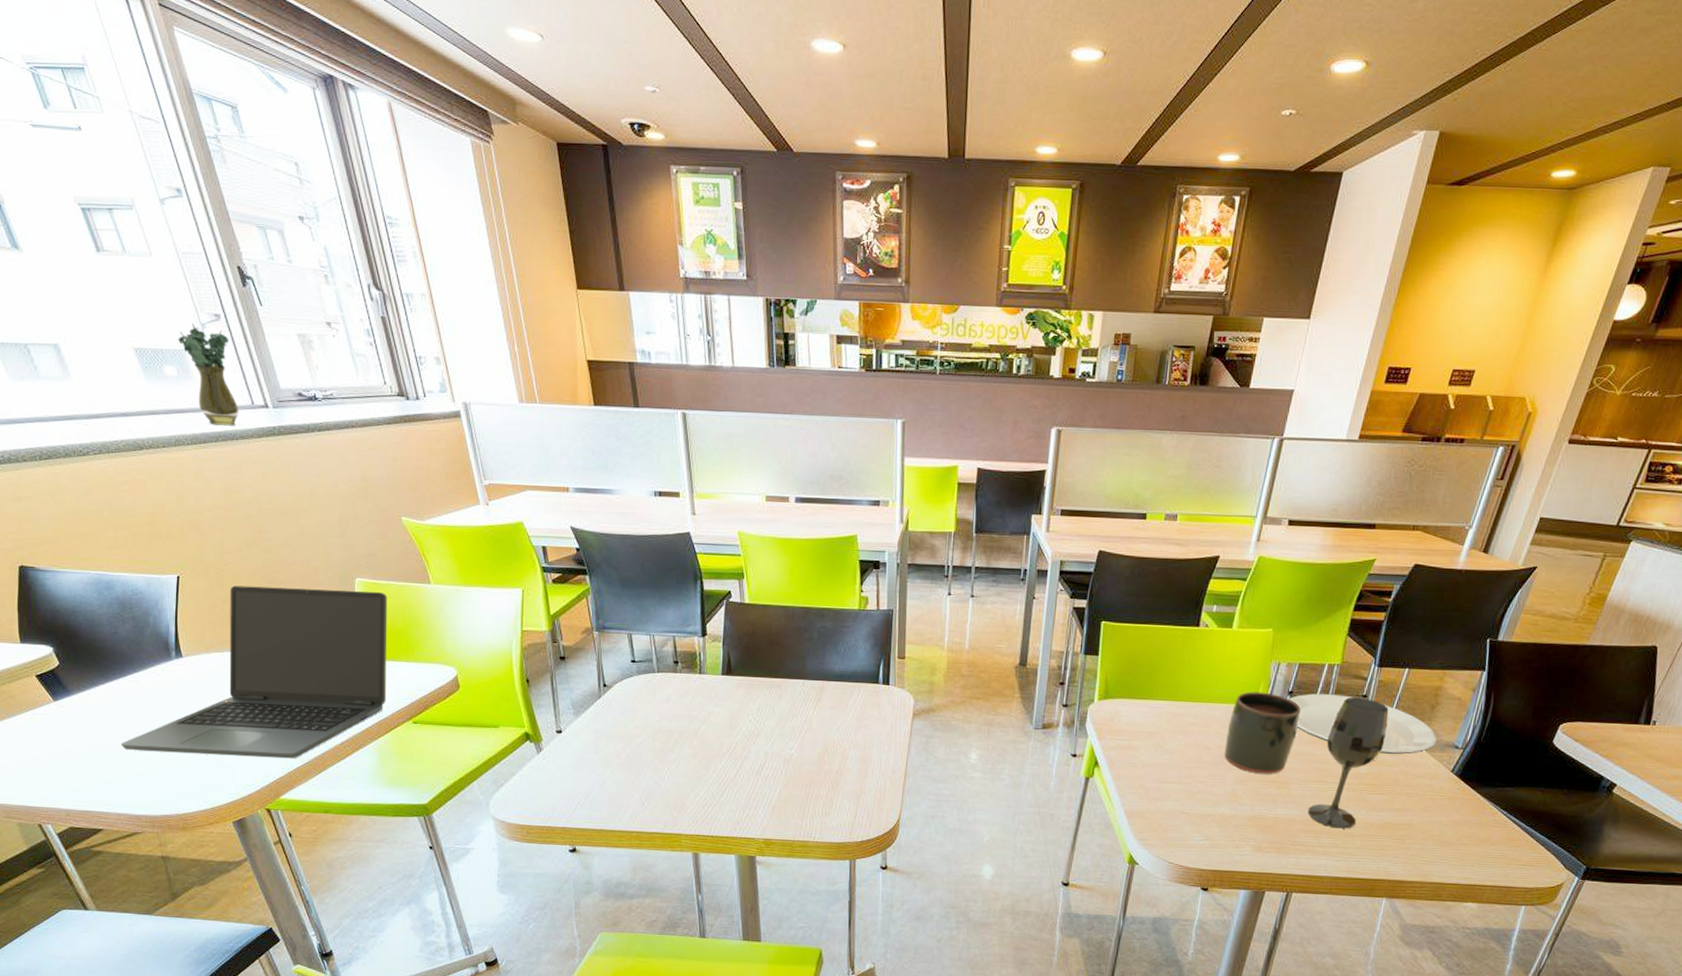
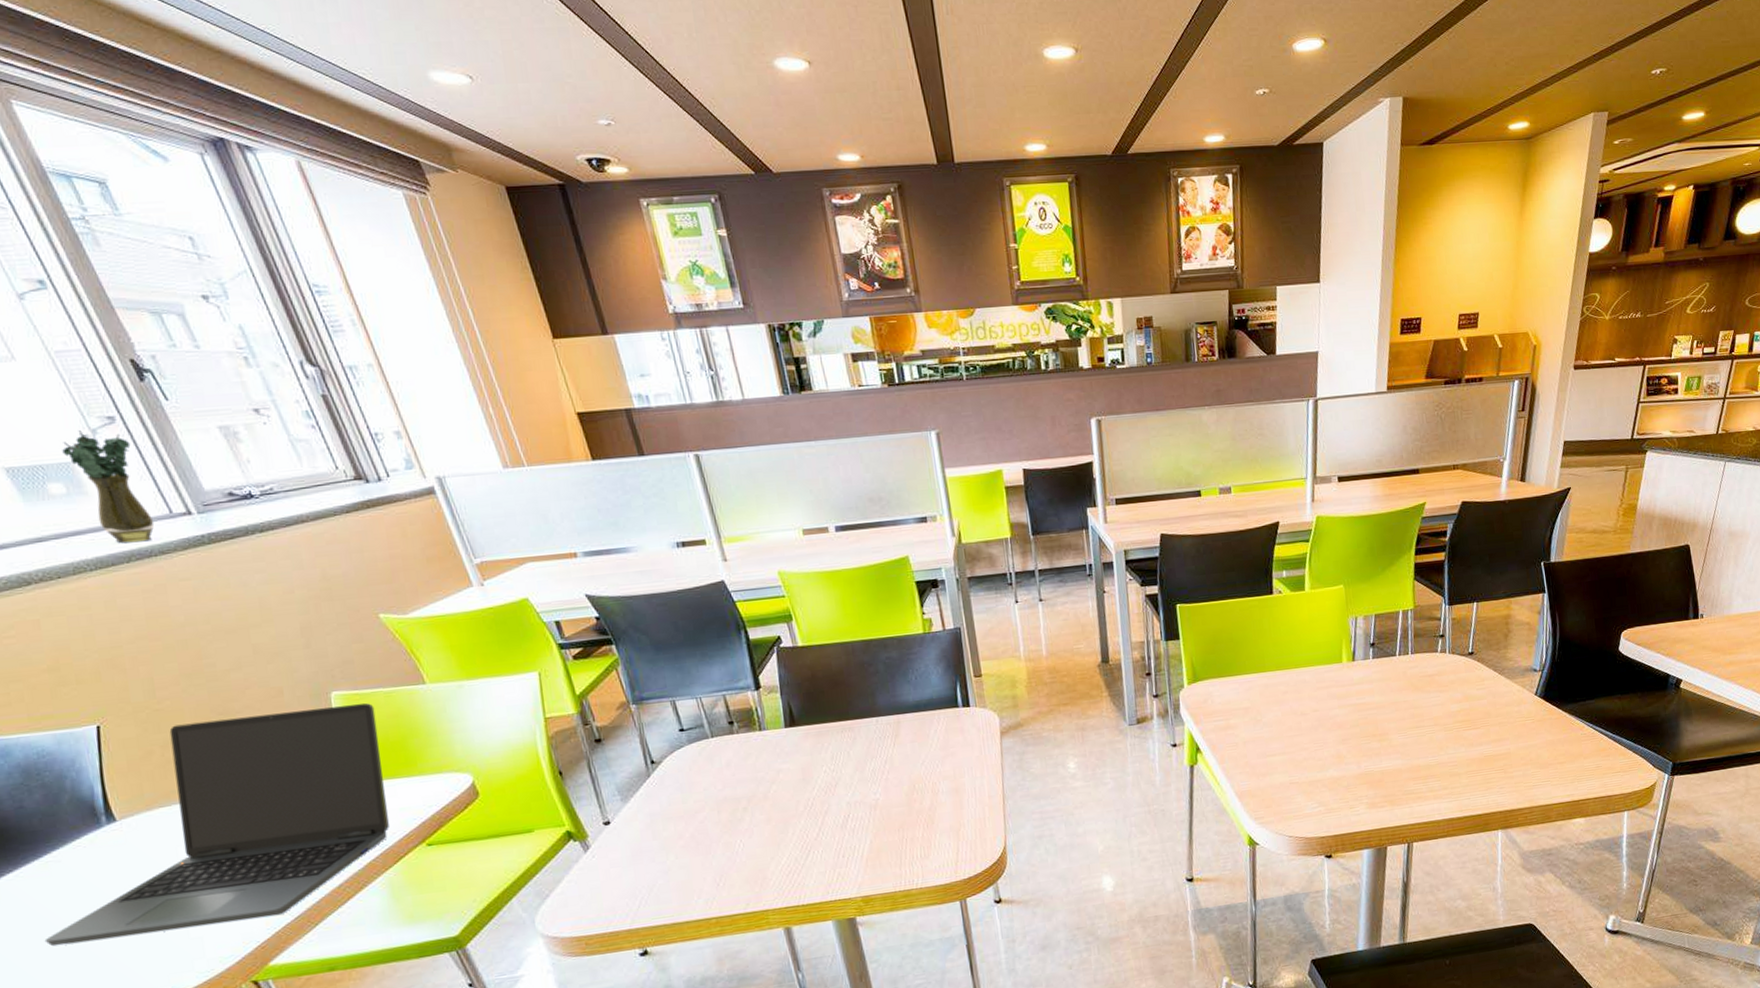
mug: present [1224,691,1301,774] -> none [1319,648,1387,730]
plate: present [1289,693,1438,755] -> none [1372,638,1517,689]
wine glass: present [1307,697,1389,829] -> none [1411,637,1469,771]

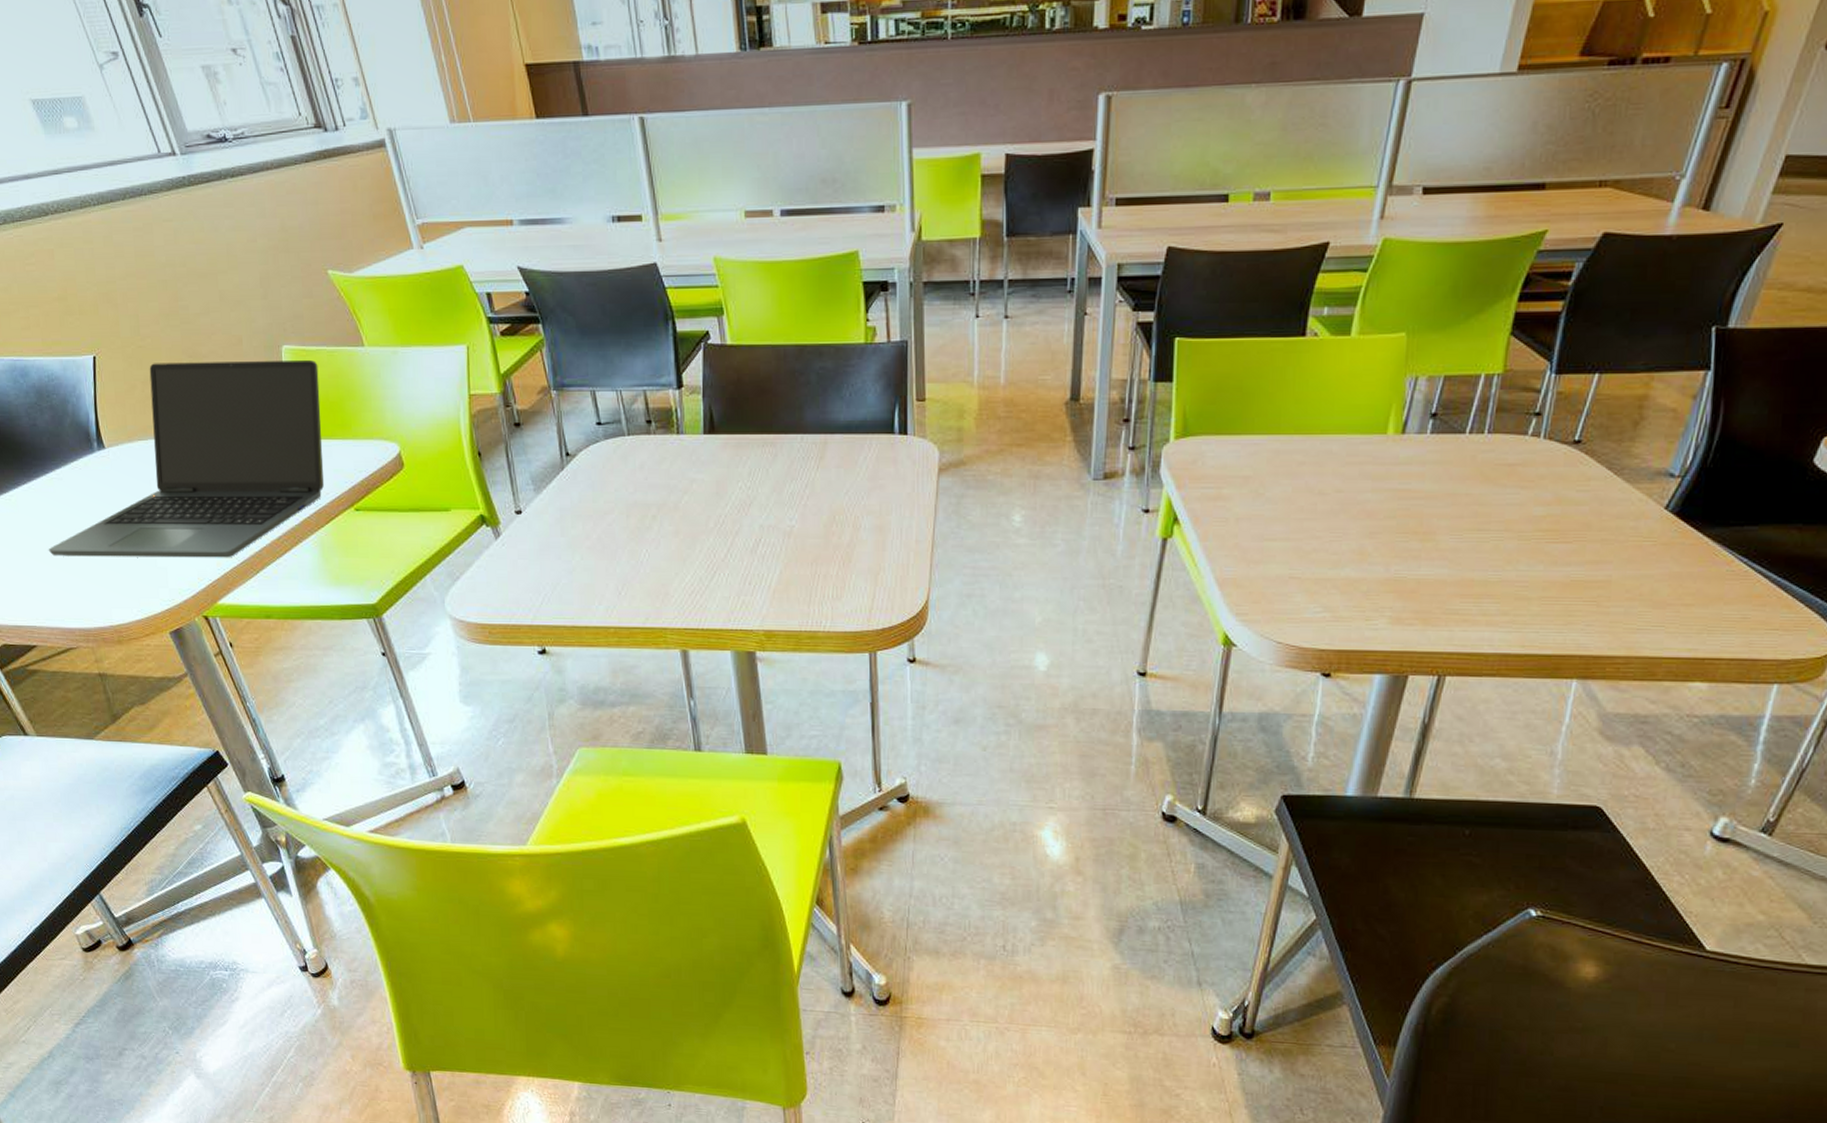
vase: present [62,430,155,543] -> none [76,65,146,180]

